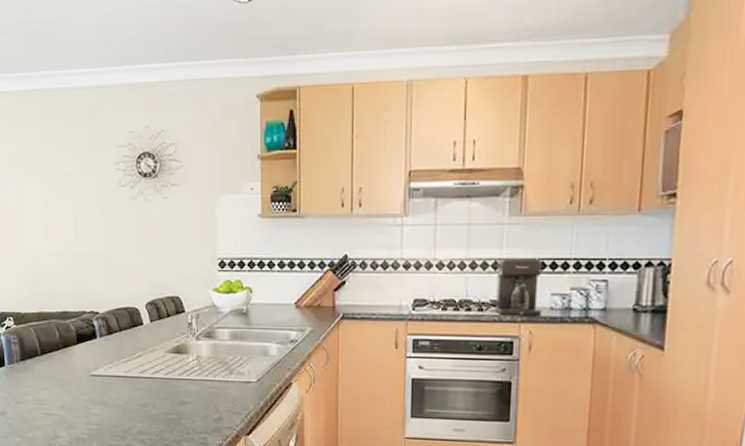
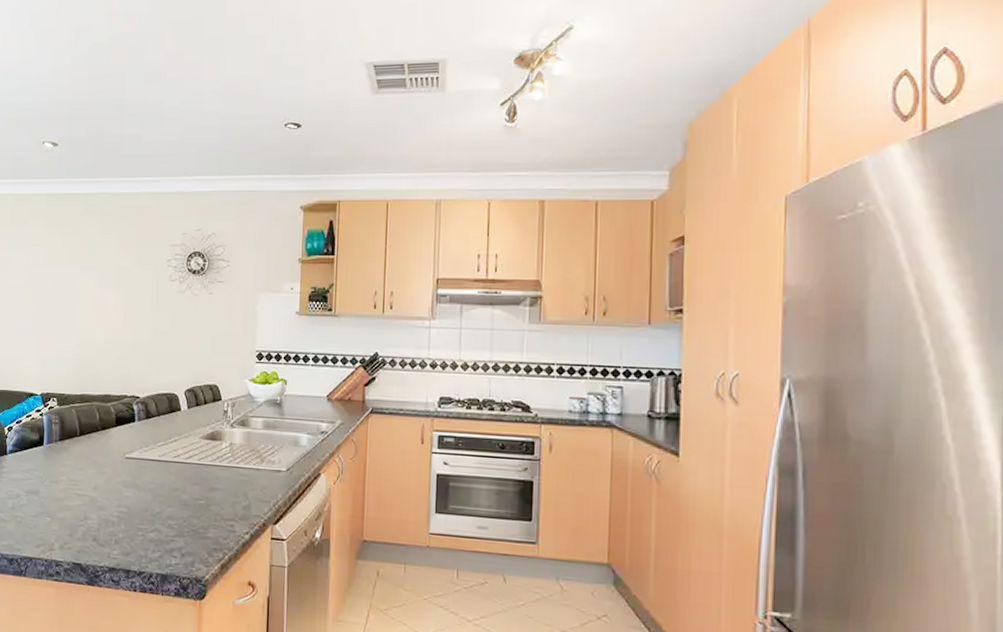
coffee maker: present [494,258,543,317] -> none [516,362,561,419]

